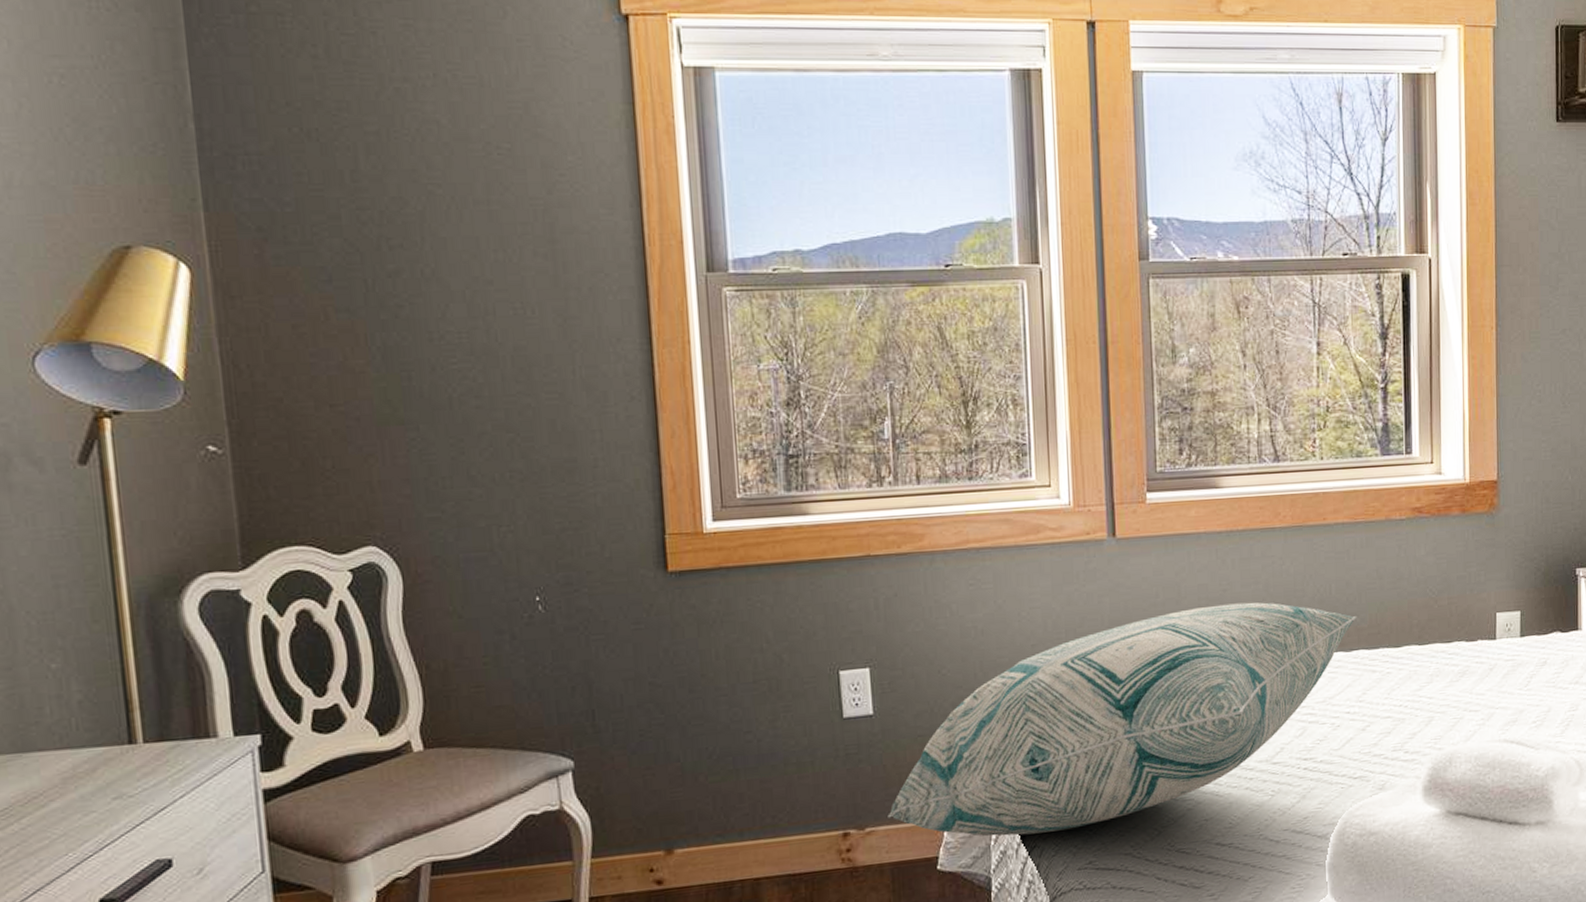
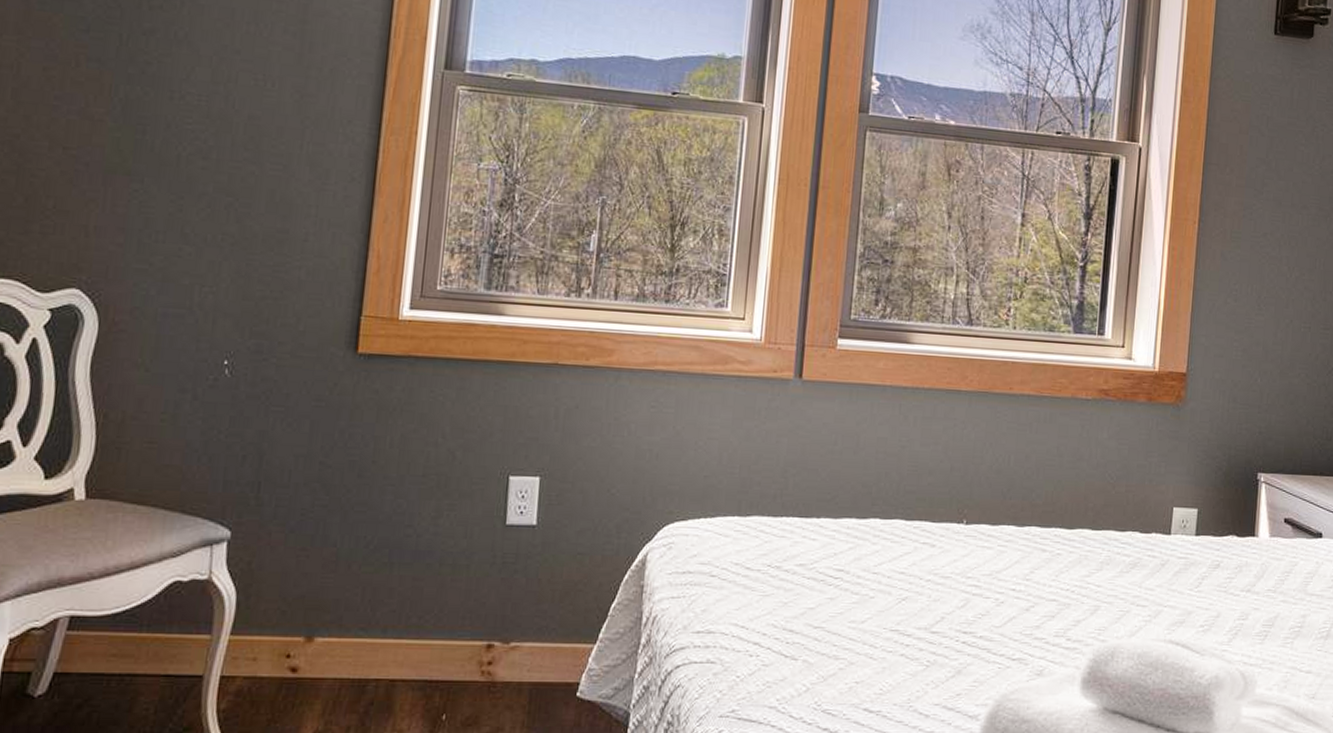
decorative pillow: present [887,602,1357,837] -> none [534,461,1033,673]

